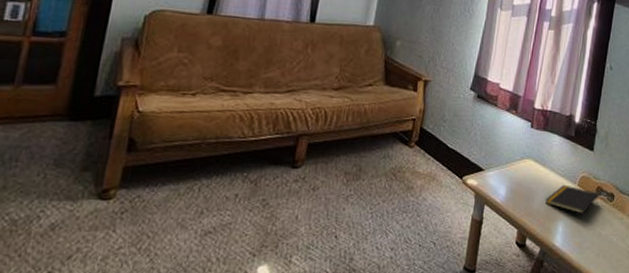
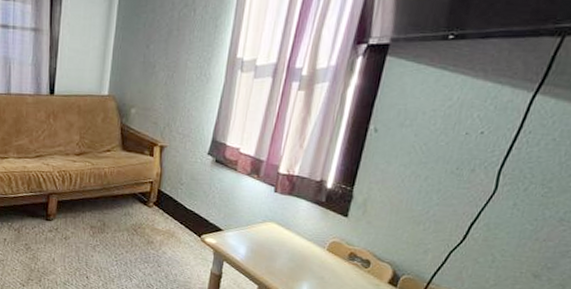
notepad: present [545,184,599,214] -> none [289,248,352,278]

